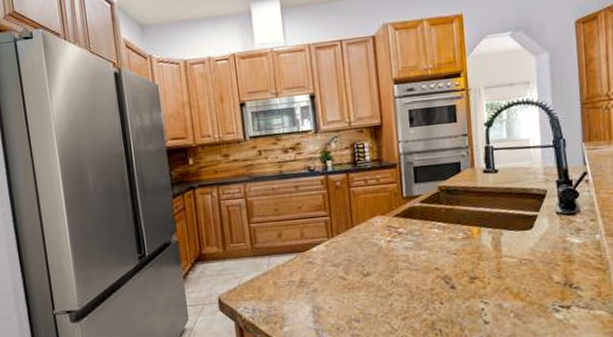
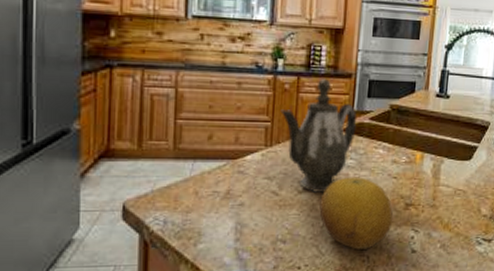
teapot: none [336,171,409,275] -> present [280,78,357,192]
fruit: none [385,256,459,324] -> present [319,177,393,250]

